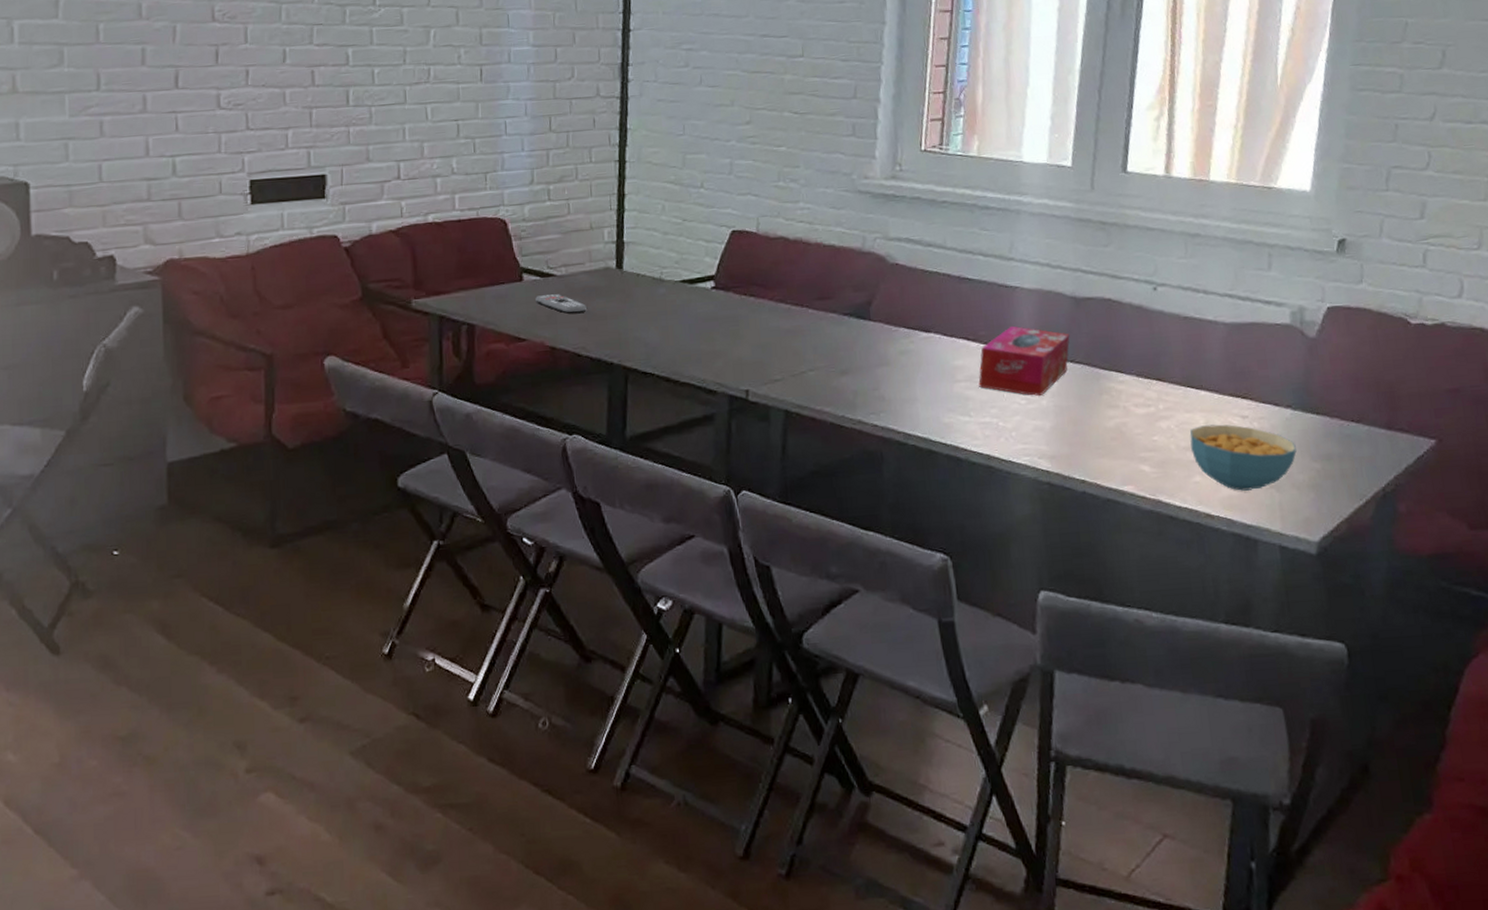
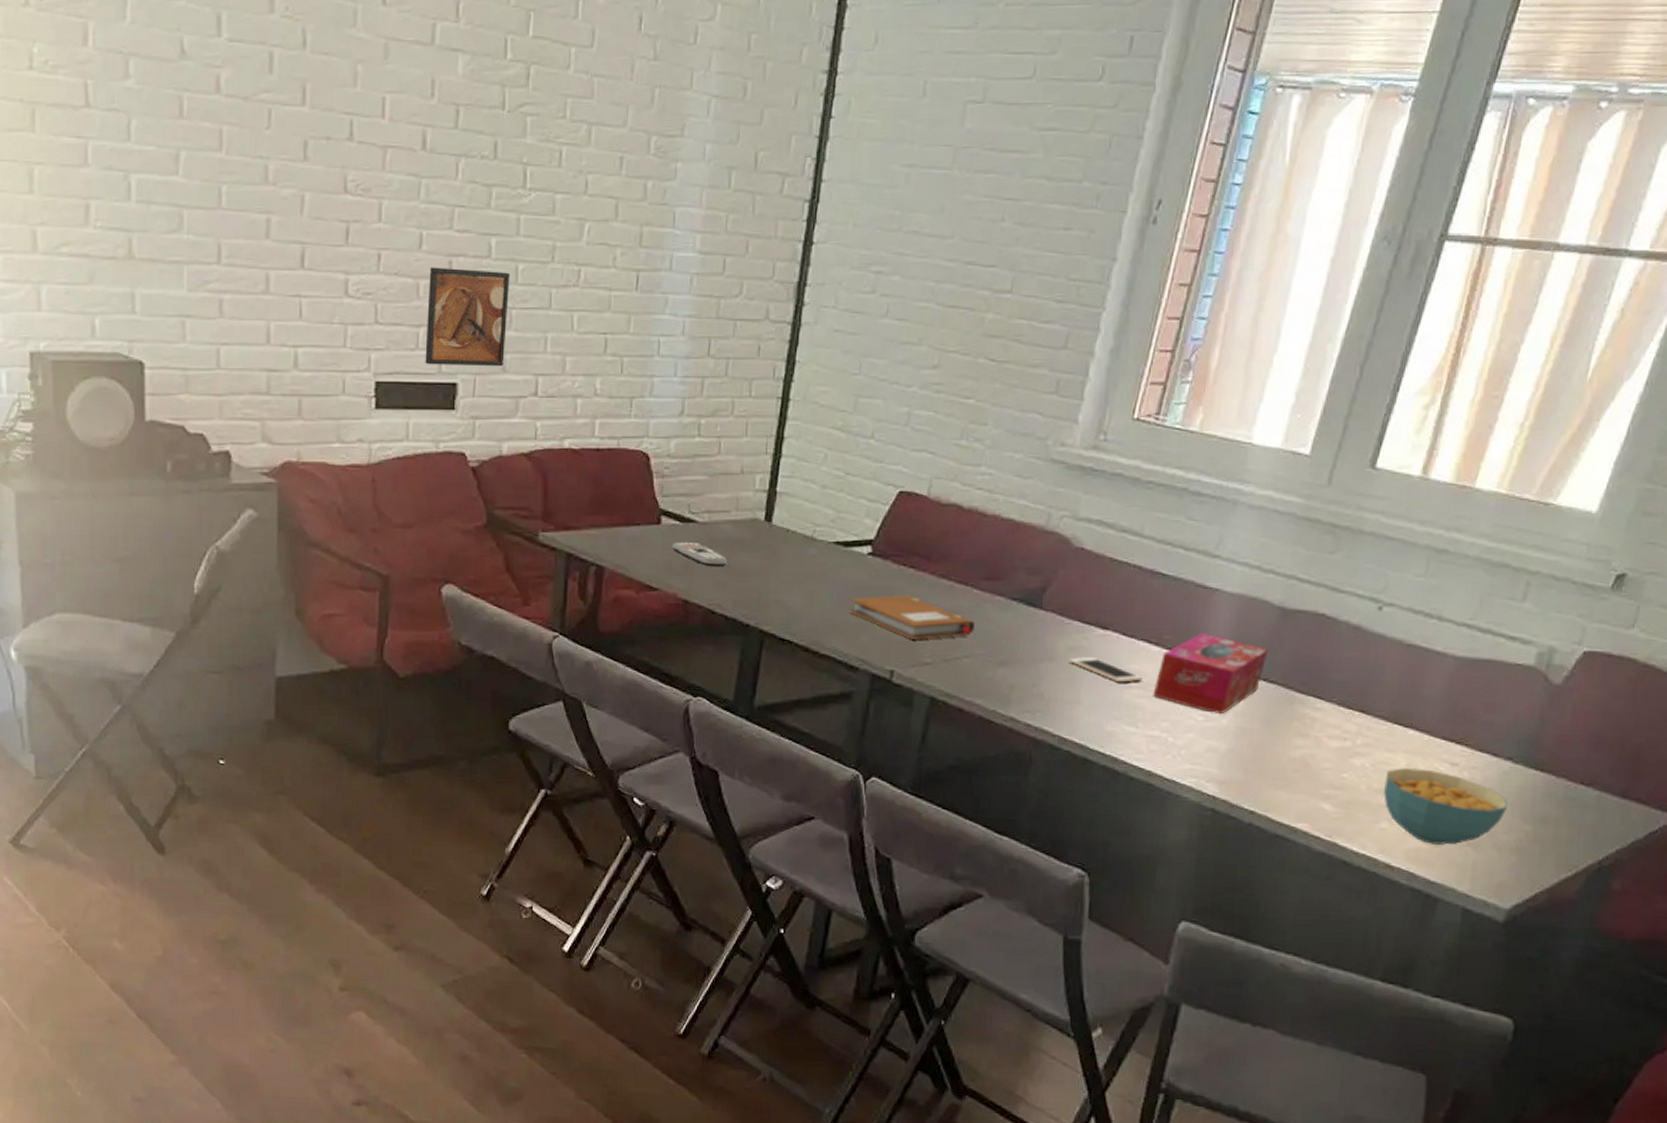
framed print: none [294,76,368,161] -> present [425,267,510,367]
notebook: none [701,321,815,360] -> present [849,595,975,640]
cell phone: none [901,357,967,378] -> present [1068,656,1142,683]

